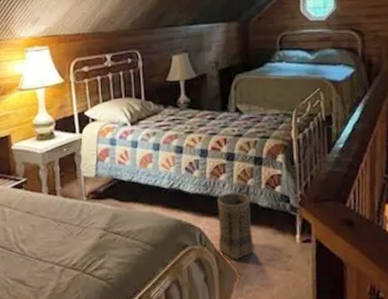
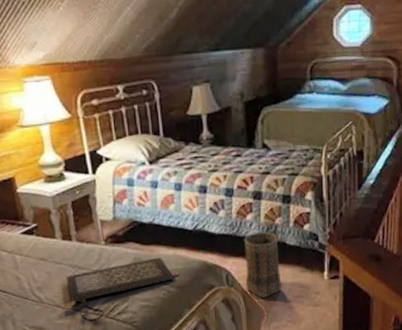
clutch bag: none [45,214,154,277] -> present [64,257,179,322]

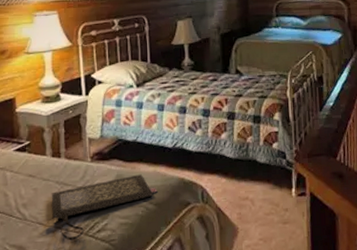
basket: present [244,231,282,299] -> none [219,149,254,216]

